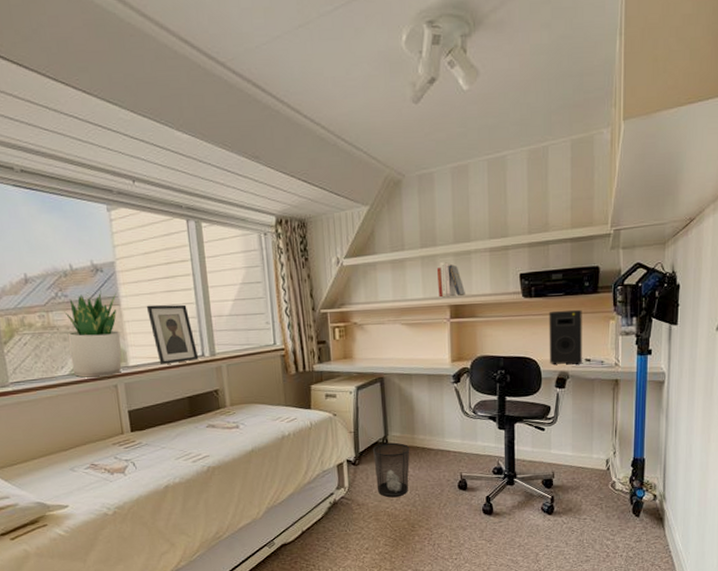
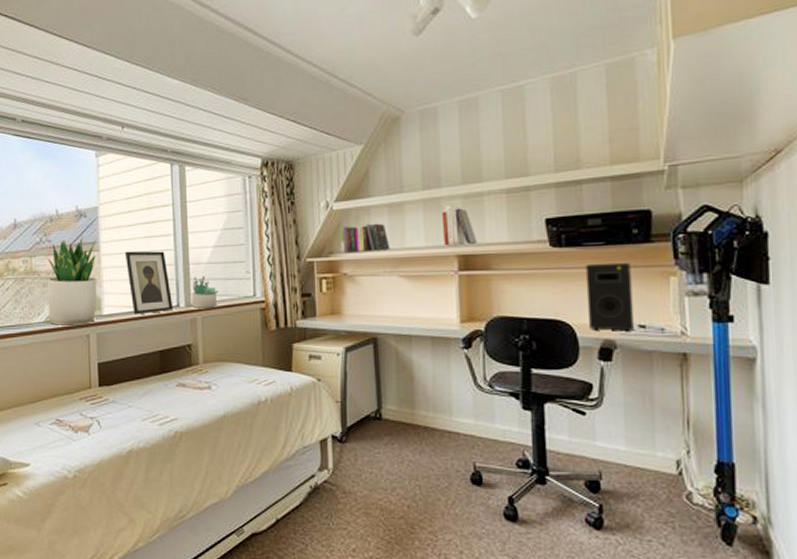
succulent plant: none [215,327,241,358] -> present [191,275,219,309]
books: none [351,277,394,305] -> present [341,223,391,254]
waste bin: present [372,442,410,498] -> none [362,418,409,487]

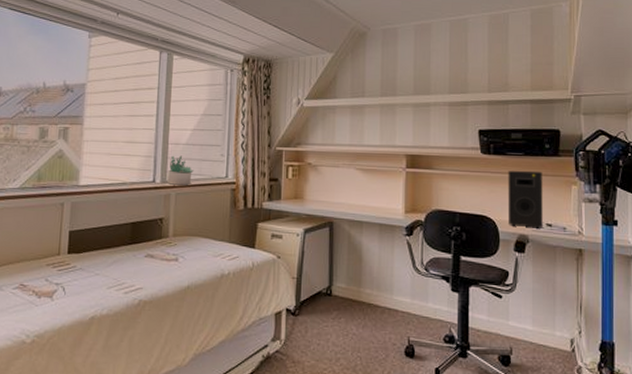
planter: present [46,236,97,326] -> none [24,109,81,194]
picture frame: present [124,251,174,315] -> none [107,127,150,188]
books: present [341,223,391,254] -> none [308,121,350,146]
books: present [441,205,478,246] -> none [395,112,424,147]

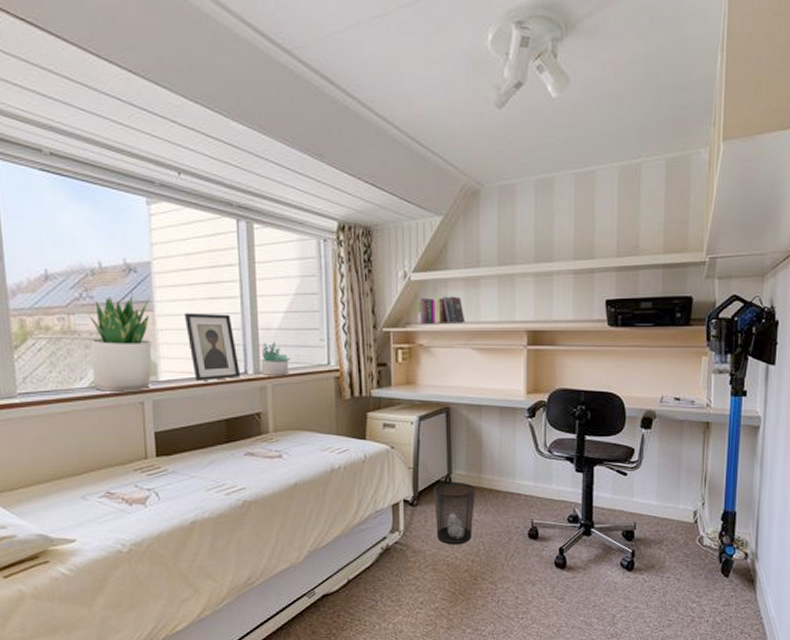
planter: none [24,109,81,194] -> present [88,293,152,392]
picture frame: none [107,127,150,188] -> present [183,313,241,382]
books: none [308,121,350,146] -> present [418,296,466,325]
waste bin: none [314,294,355,358] -> present [433,482,476,545]
speaker: present [507,170,543,228] -> none [635,342,673,403]

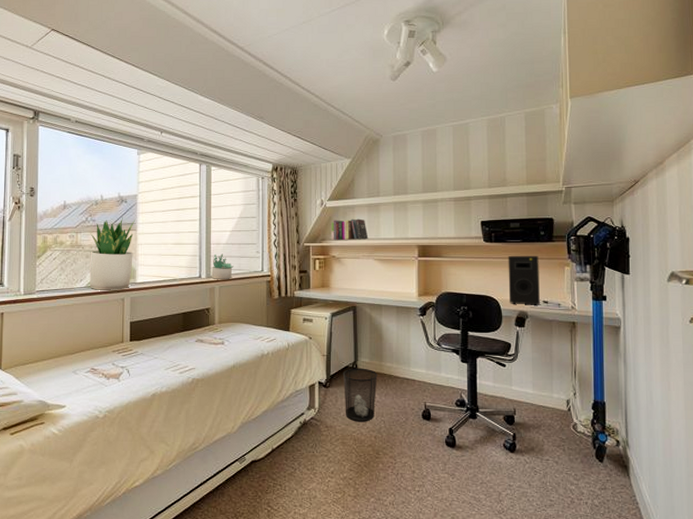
picture frame: present [183,313,241,382] -> none [157,232,196,284]
speaker: none [635,342,673,403] -> present [508,255,540,305]

